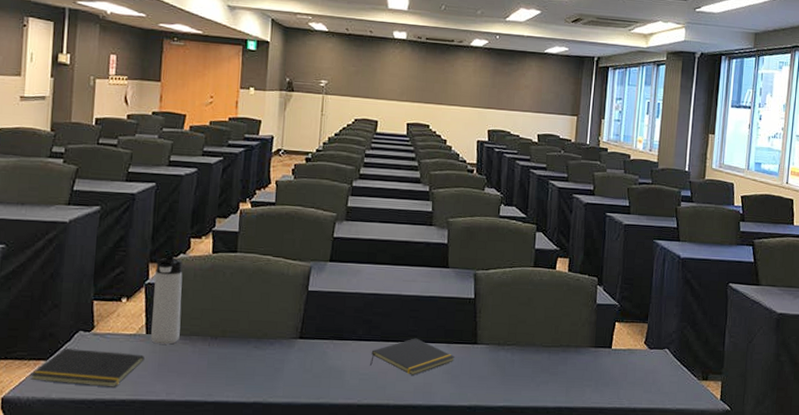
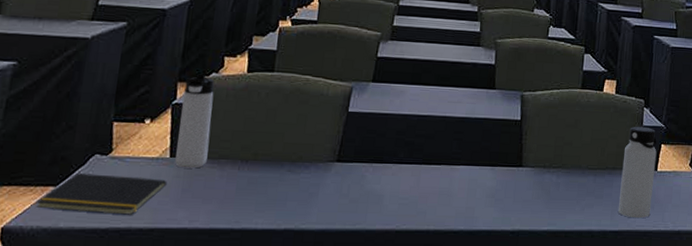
notepad: present [370,338,455,375] -> none [411,161,499,199]
water bottle: none [573,304,611,396] -> present [618,126,657,219]

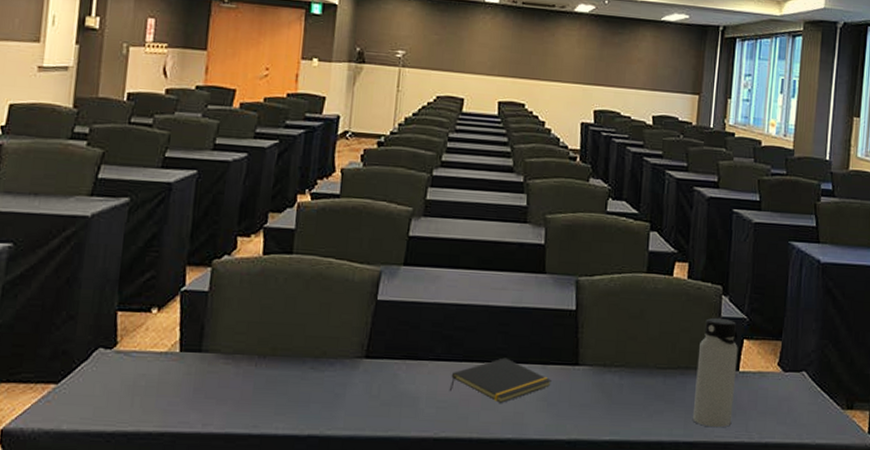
notepad: present [36,173,167,215] -> none [37,369,178,417]
thermos bottle: present [175,73,214,169] -> none [185,256,227,365]
notepad: none [411,161,499,199] -> present [450,357,552,403]

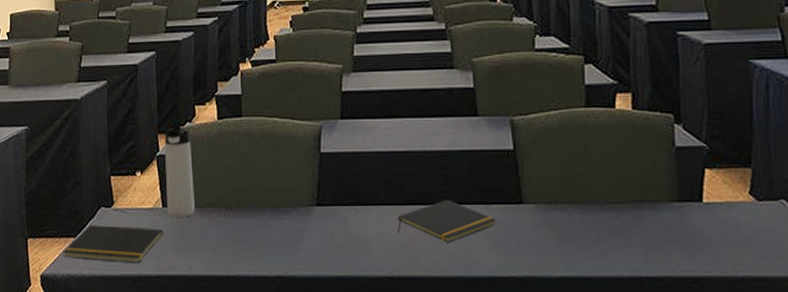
notepad: none [37,369,178,417] -> present [63,225,164,263]
thermos bottle: none [185,256,227,365] -> present [164,124,195,217]
water bottle: present [693,317,738,428] -> none [653,147,700,262]

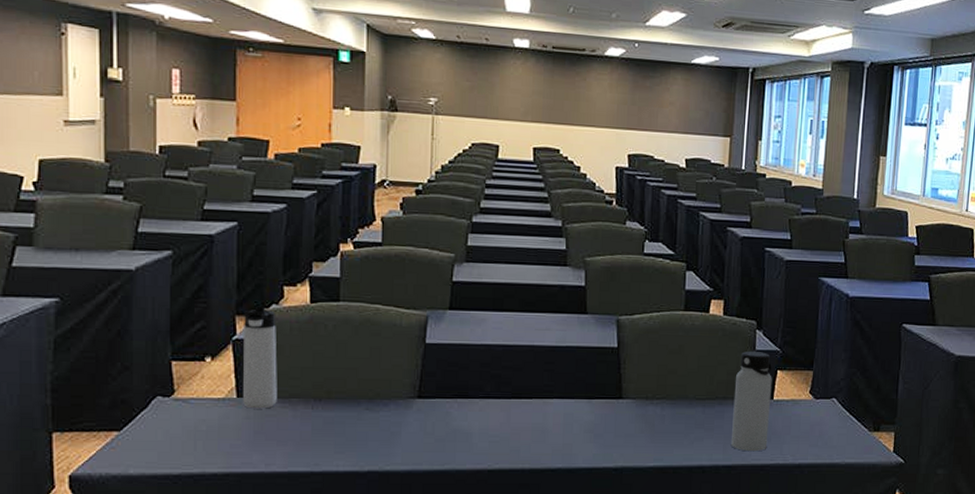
notepad: present [63,225,164,263] -> none [102,417,237,460]
notepad: present [397,199,496,243] -> none [501,394,597,436]
water bottle: none [653,147,700,262] -> present [731,350,772,452]

